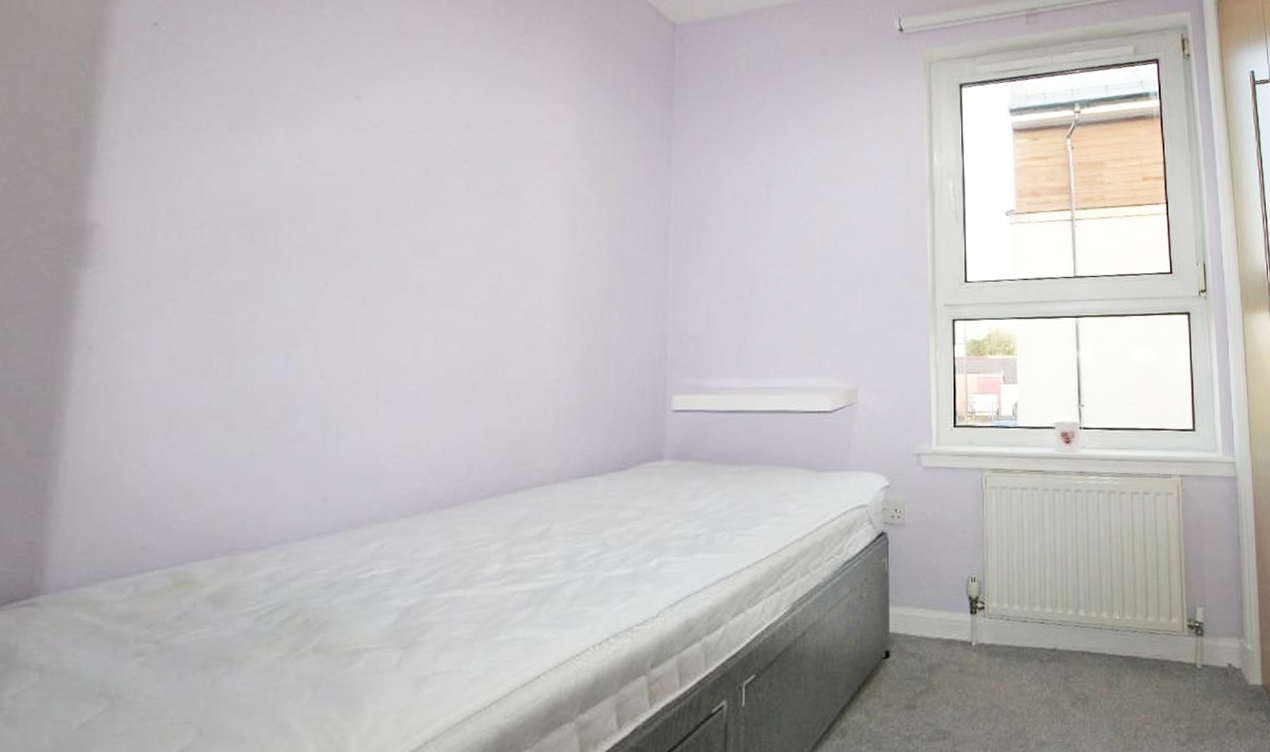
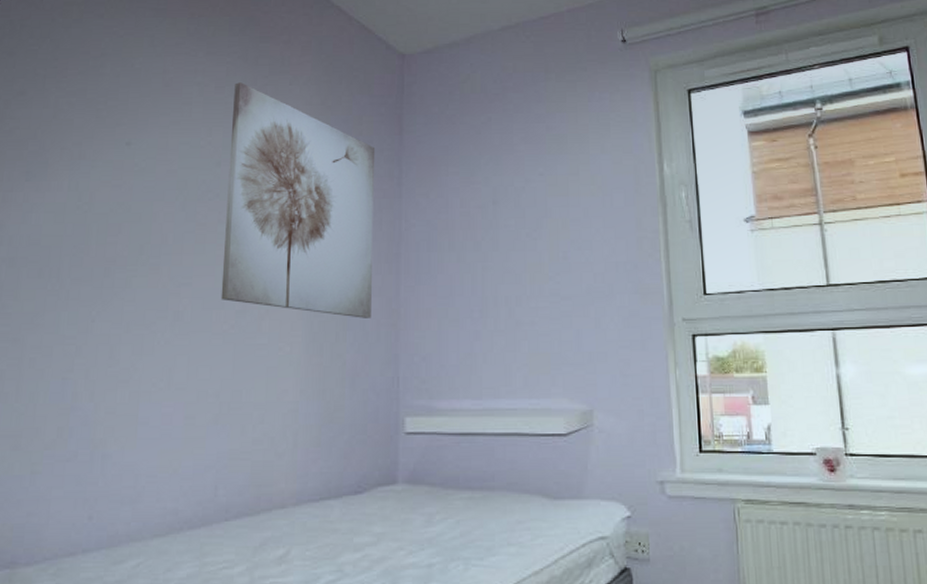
wall art: none [471,38,644,297] -> present [220,82,376,318]

